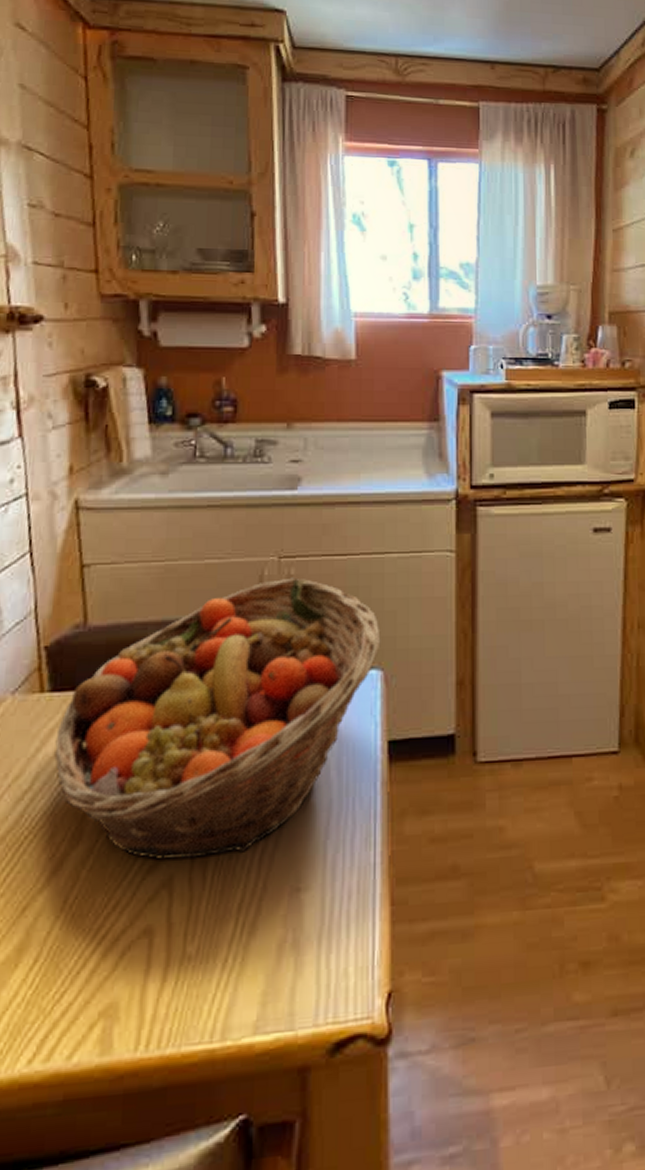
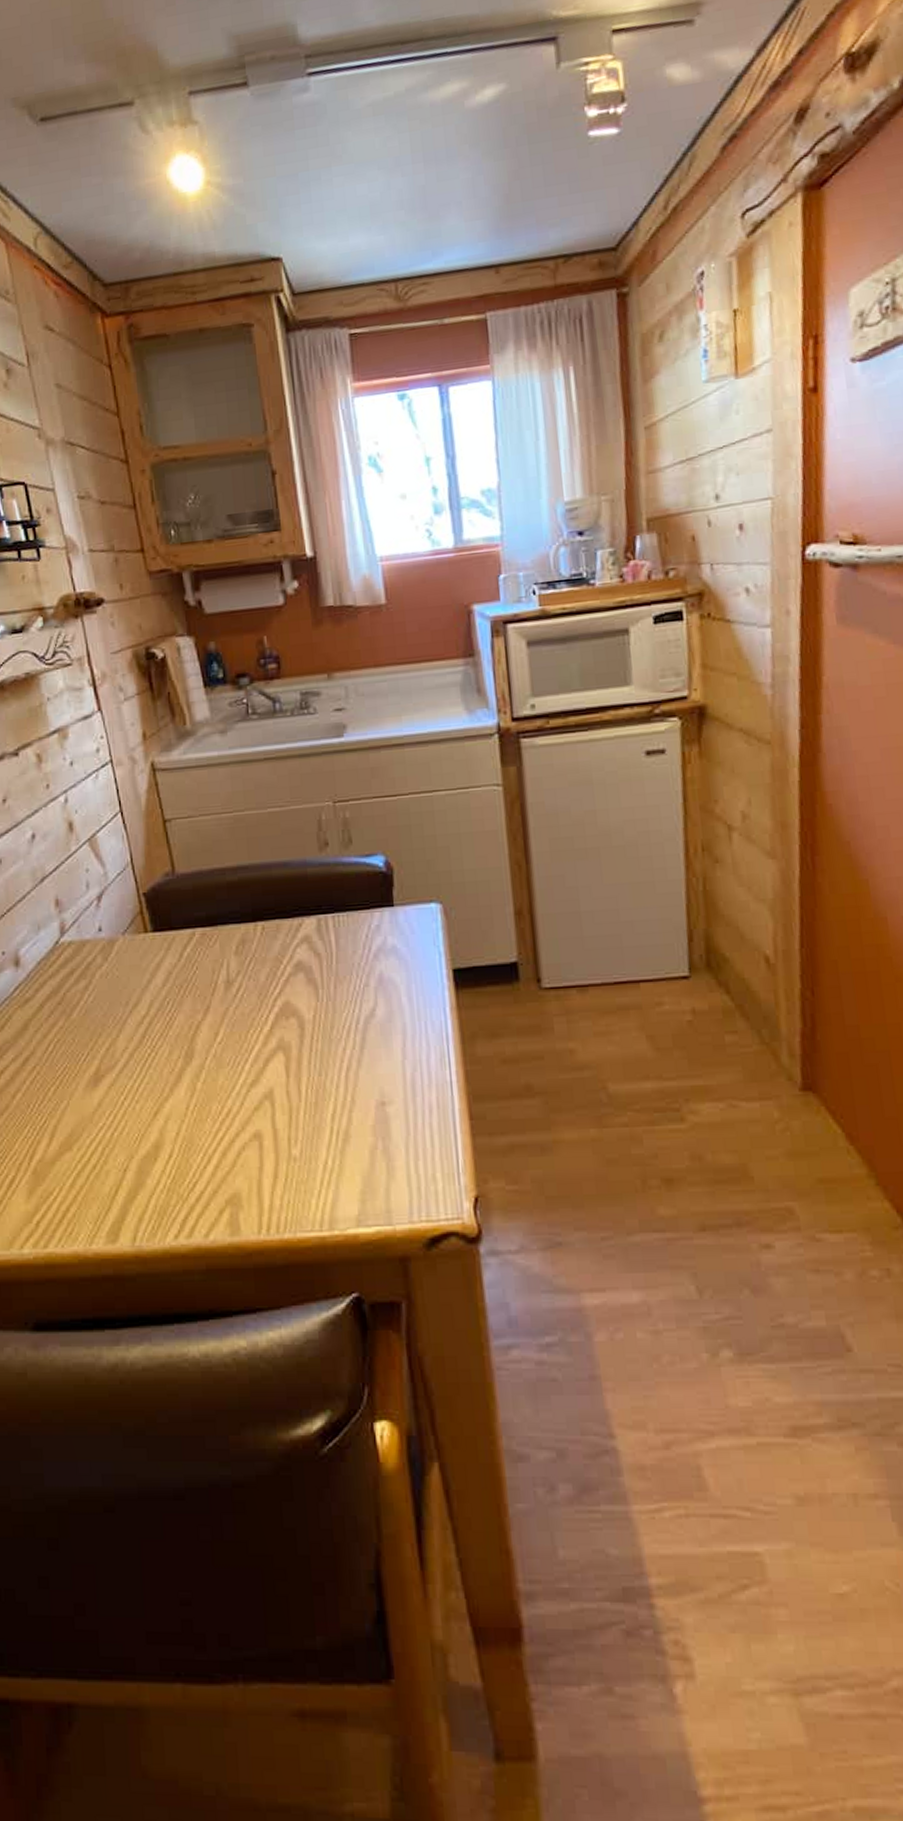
fruit basket: present [54,577,381,860] -> none [162,820,437,1075]

